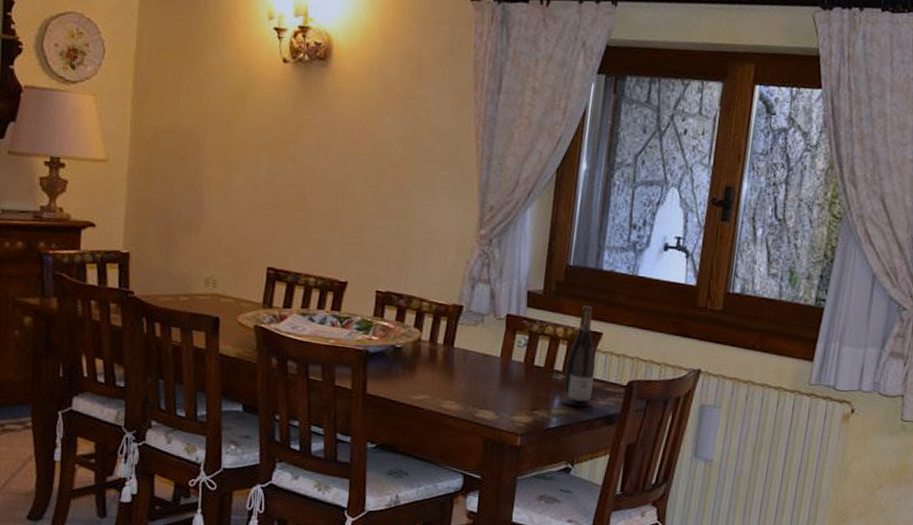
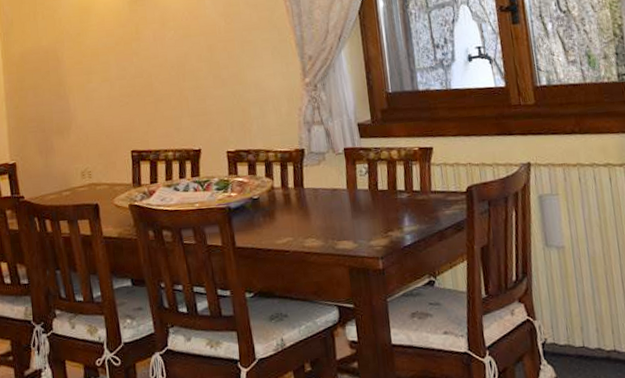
wine bottle: present [562,305,596,407] -> none [406,125,438,221]

